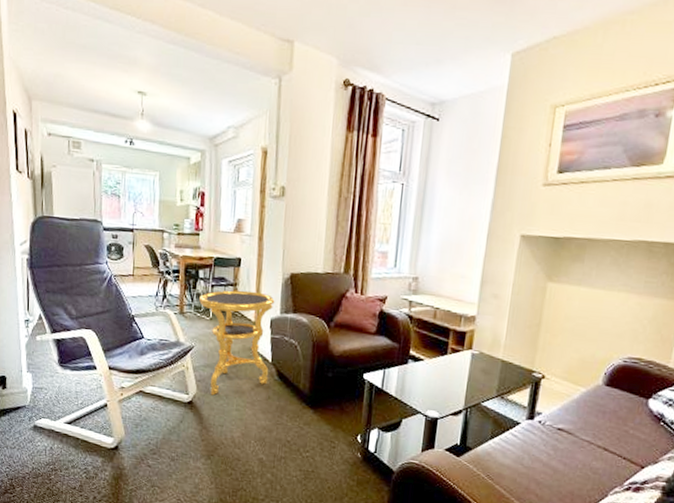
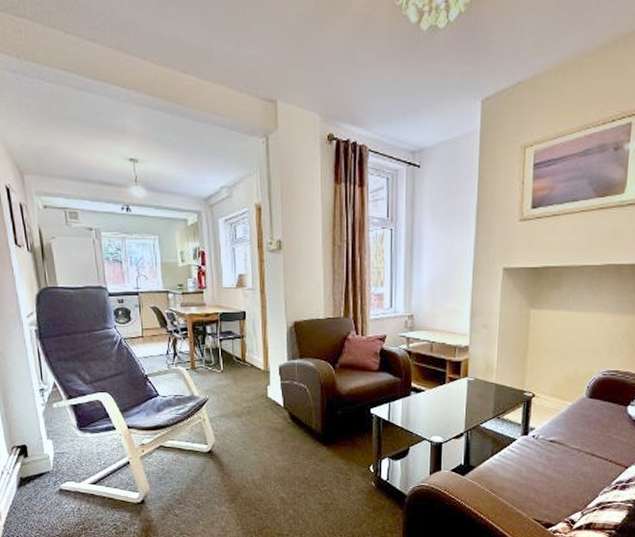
side table: present [199,290,275,396] -> none [209,341,282,443]

